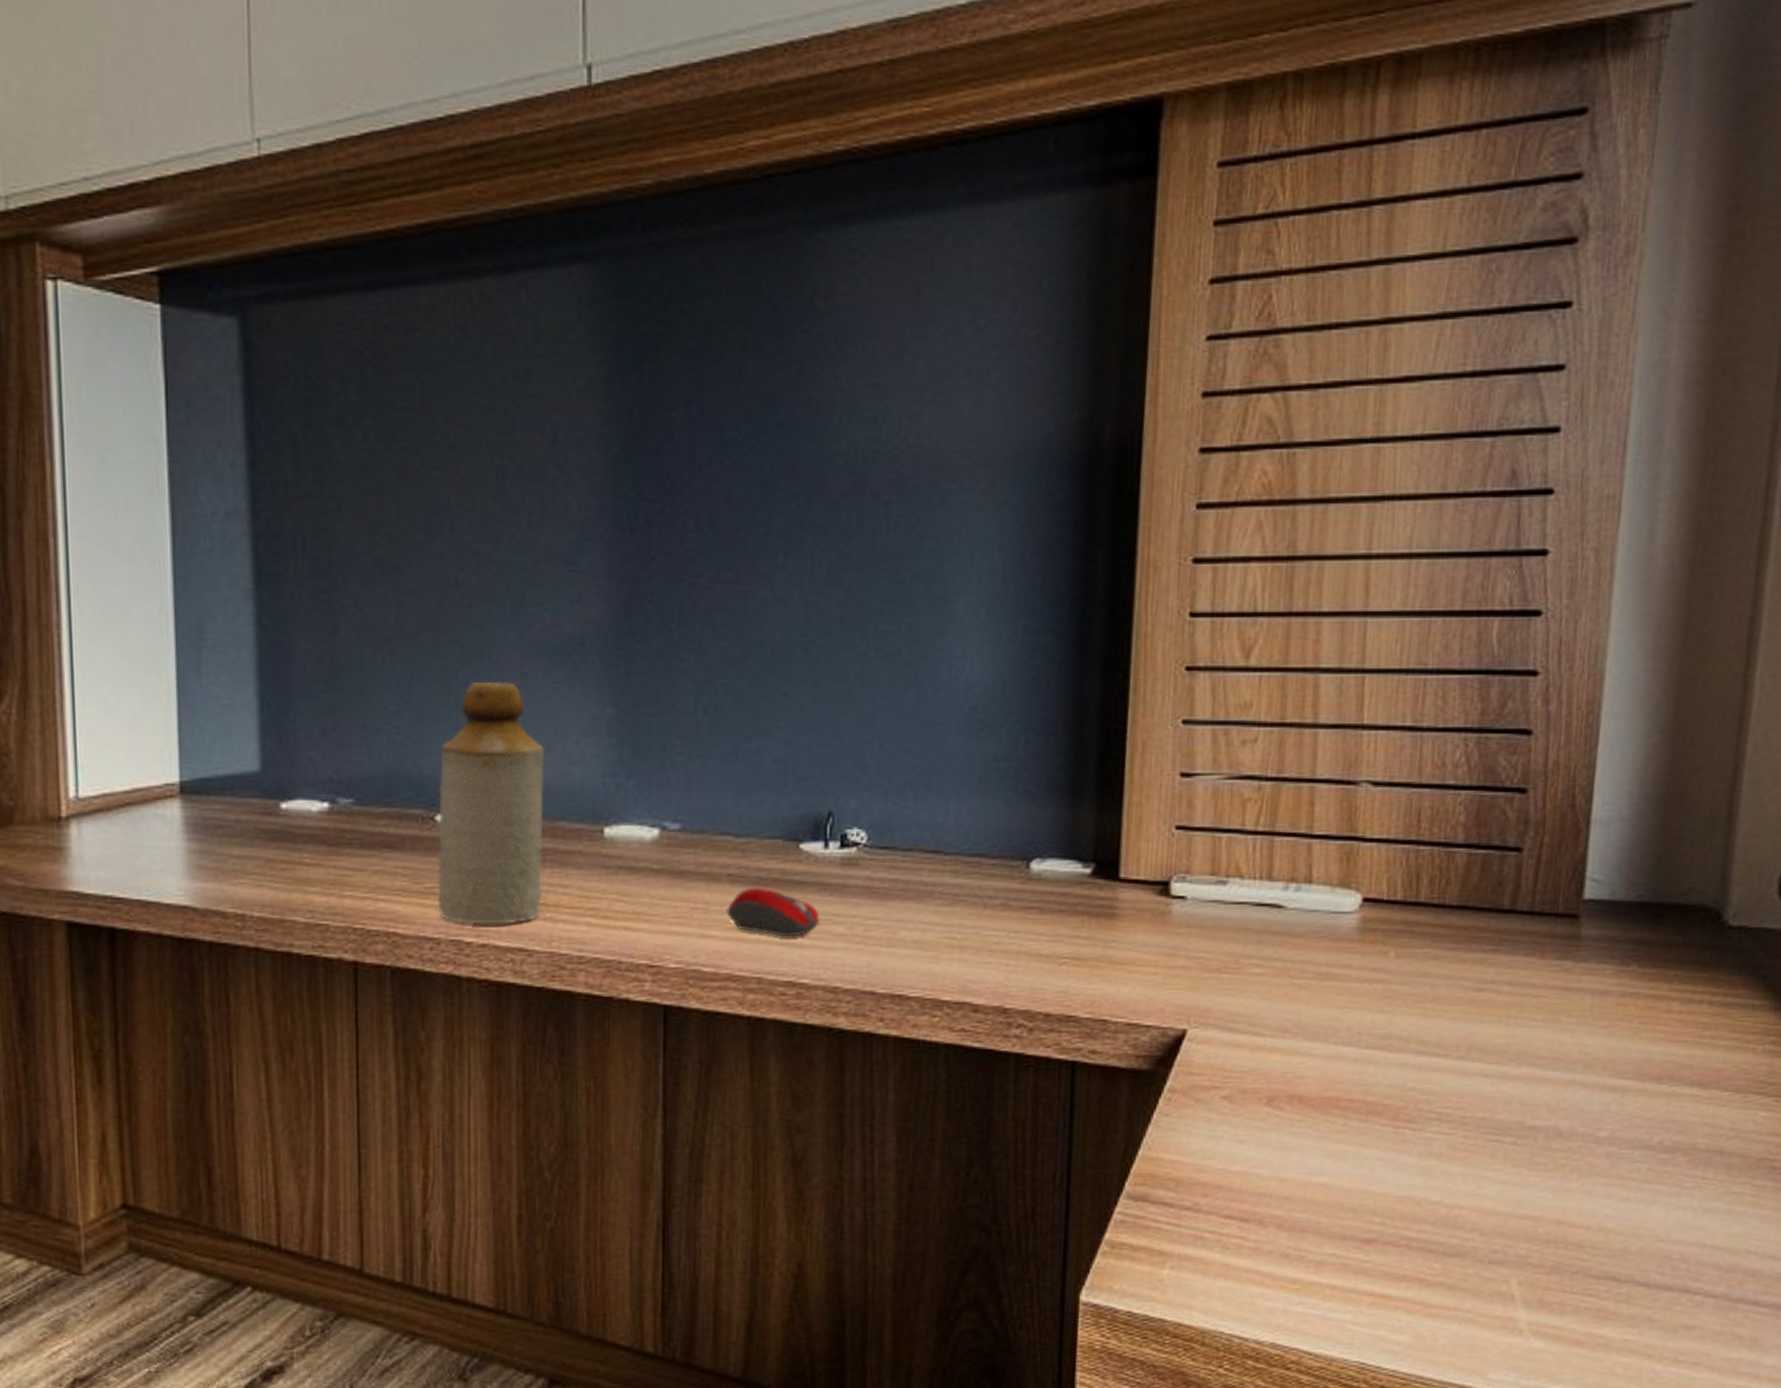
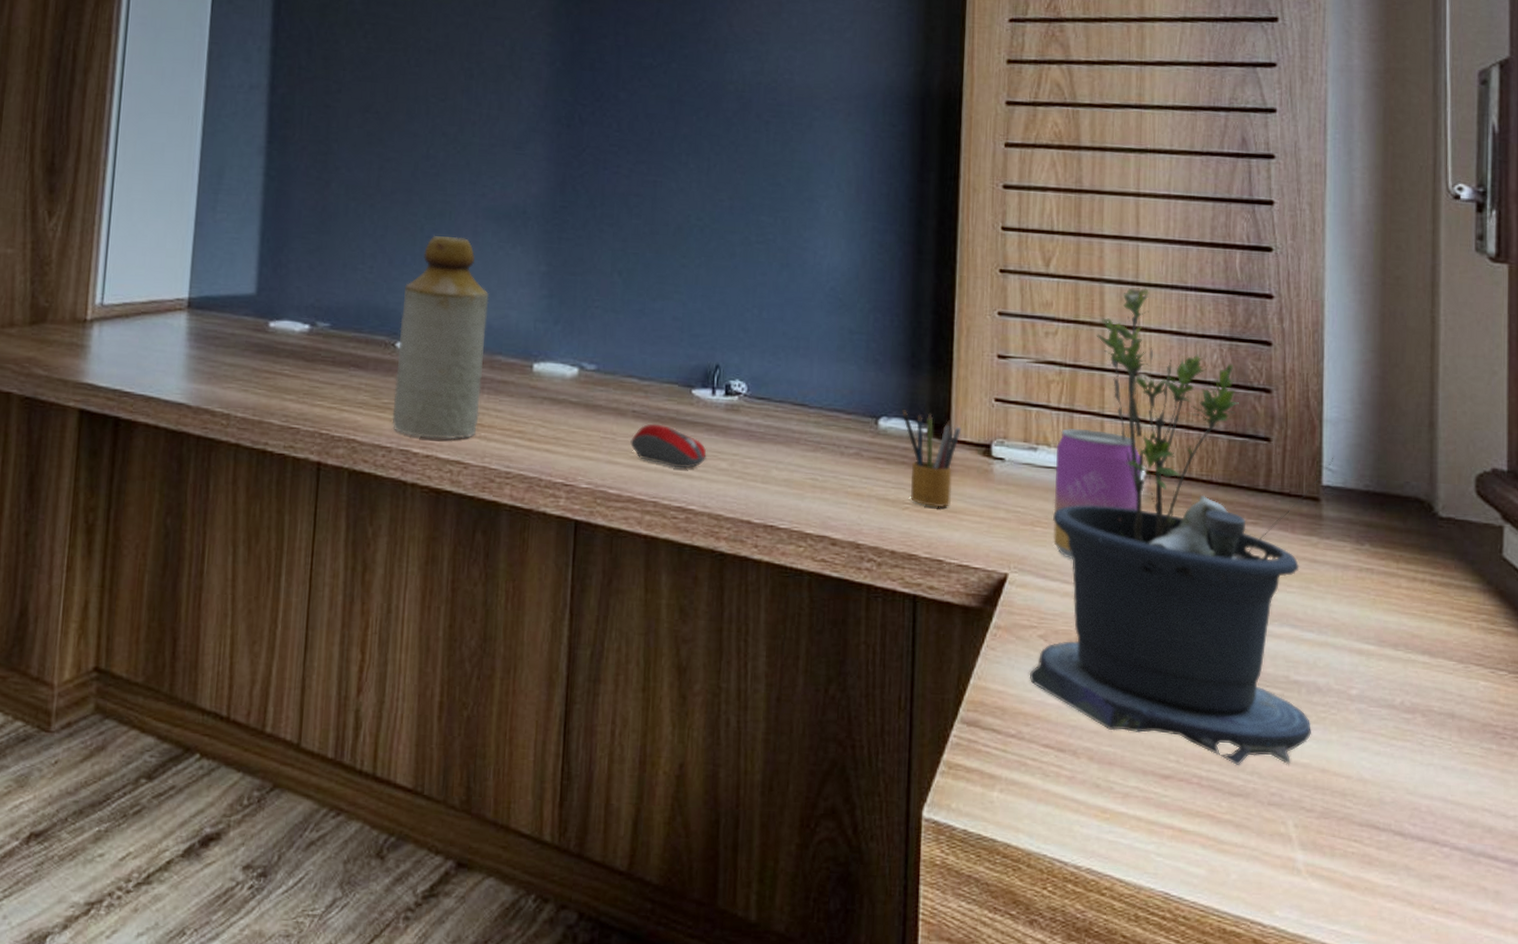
pencil box: none [1059,847,1134,960] -> present [902,408,962,508]
potted plant: none [1210,676,1601,1223] -> present [1030,287,1334,765]
beer can: none [1243,853,1355,1008] -> present [1053,428,1140,560]

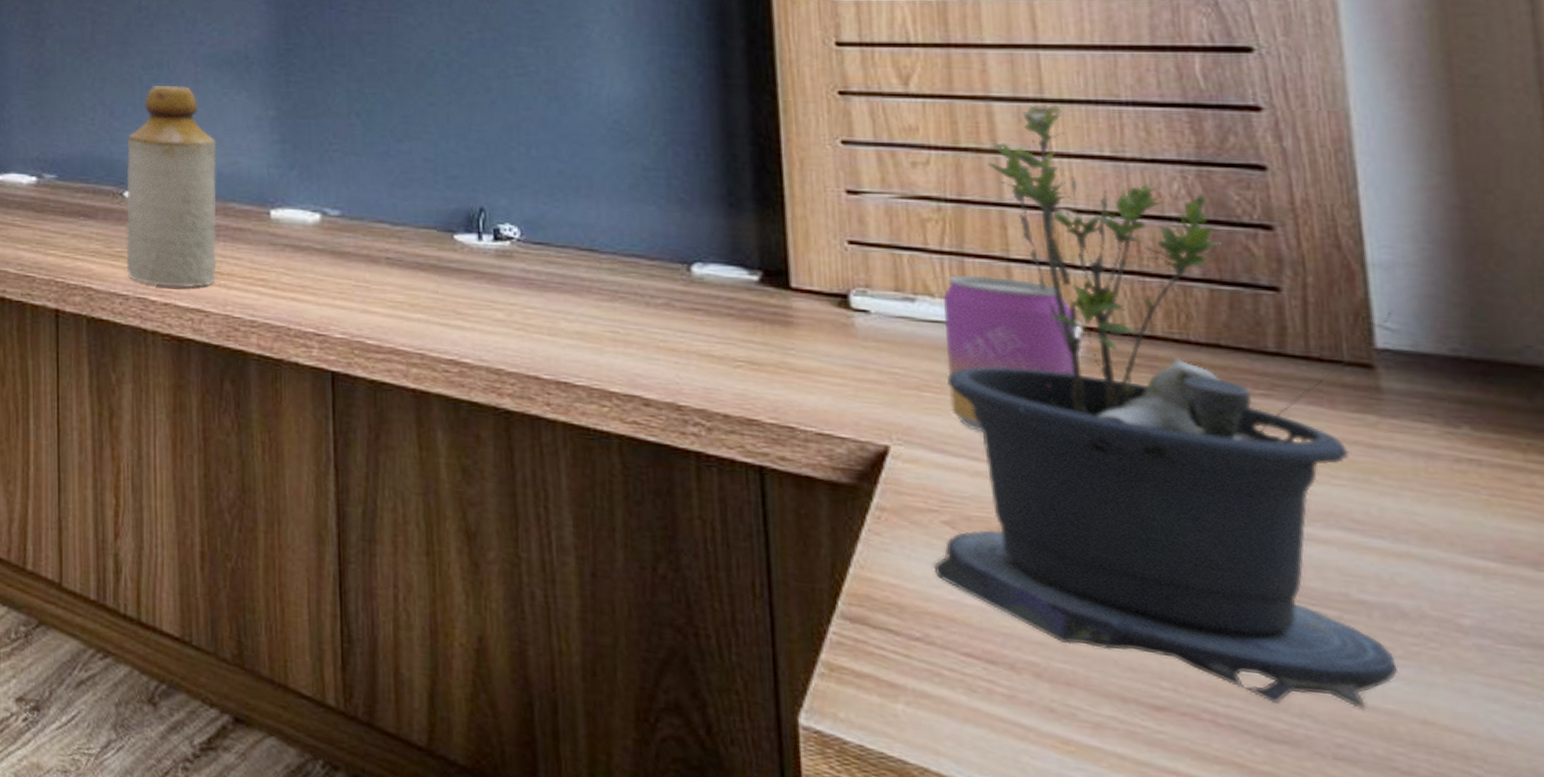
computer mouse: present [630,423,707,468] -> none [387,271,478,319]
pencil box: present [902,408,962,508] -> none [722,253,805,367]

